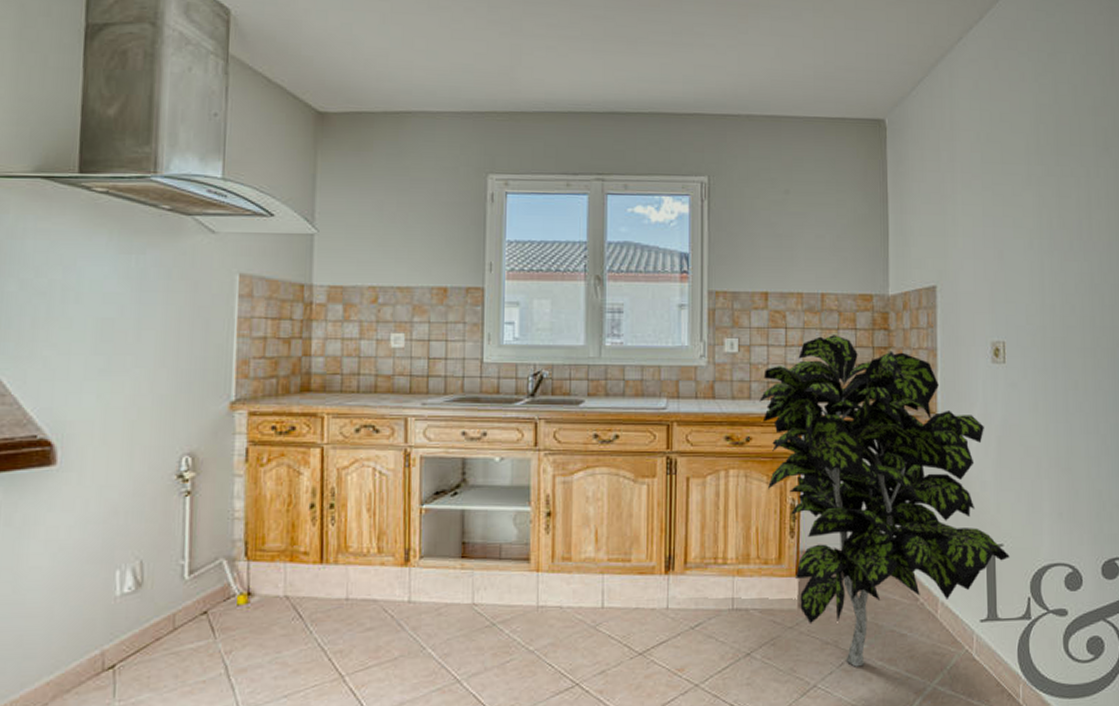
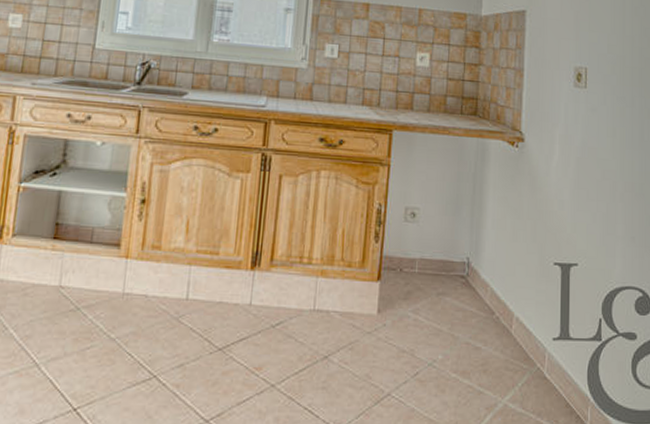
indoor plant: present [759,335,1010,667] -> none [354,48,583,378]

